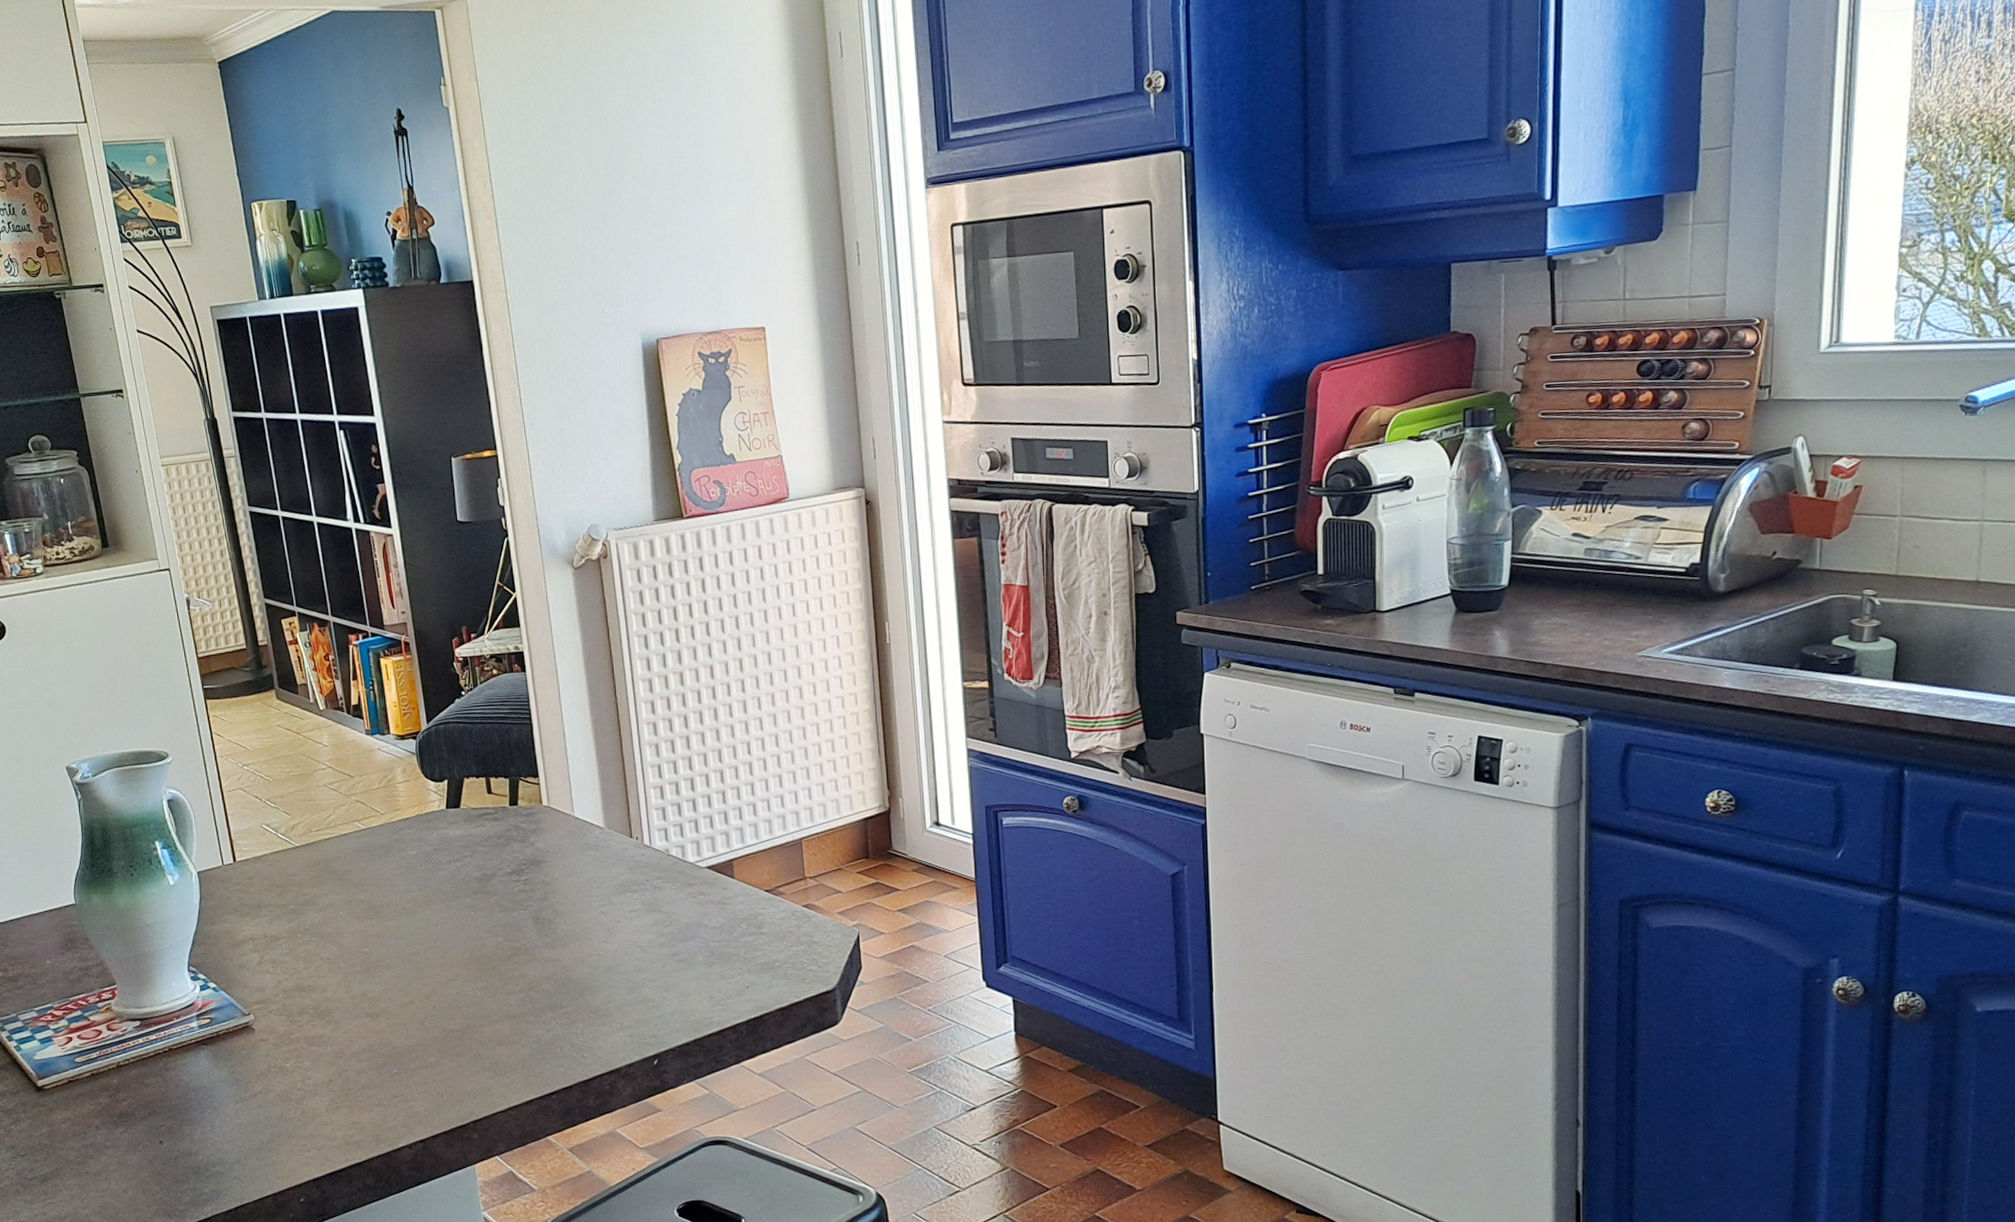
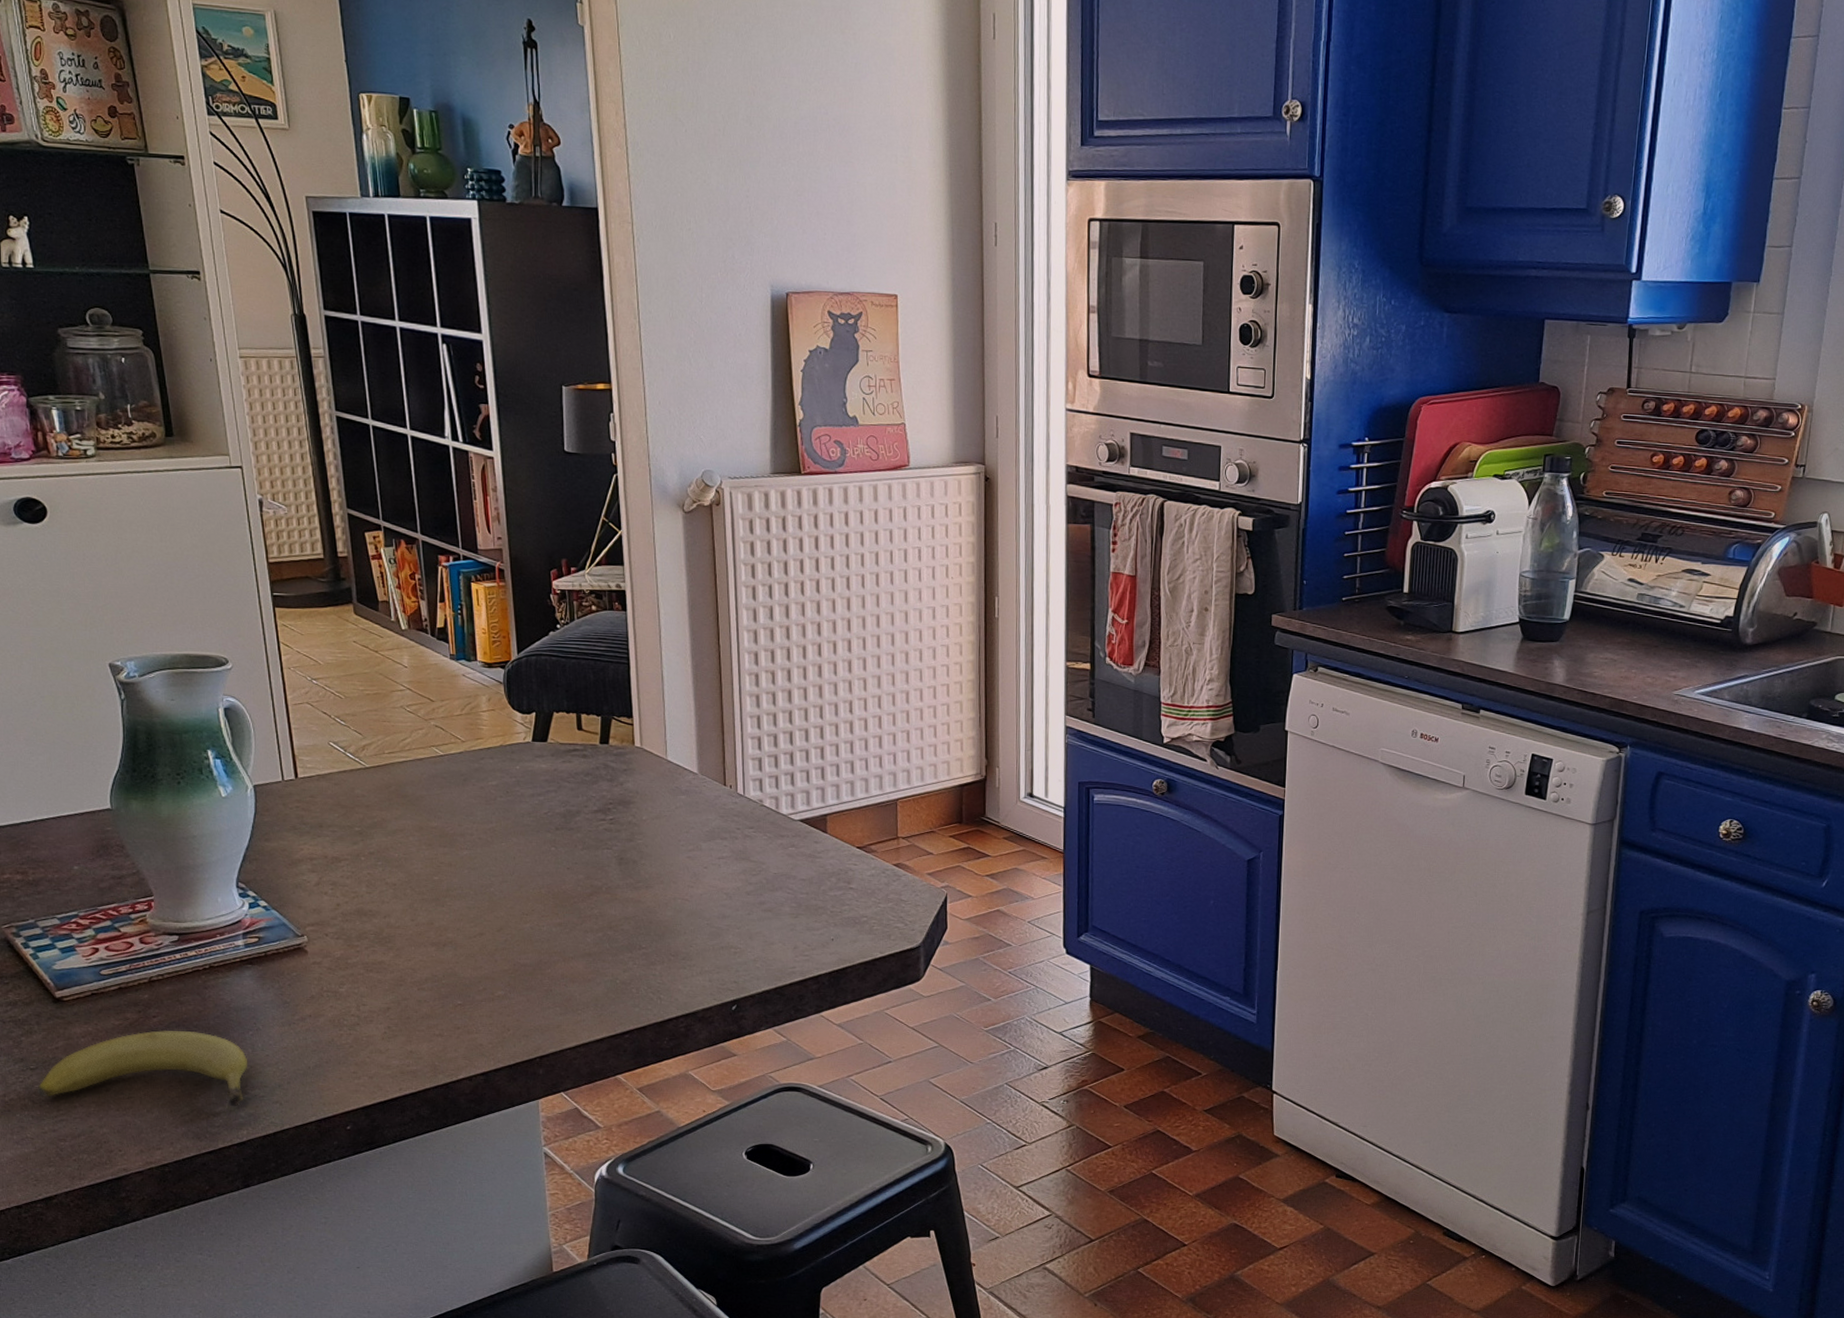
fruit: none [27,1113,209,1184] -> present [37,1030,248,1107]

